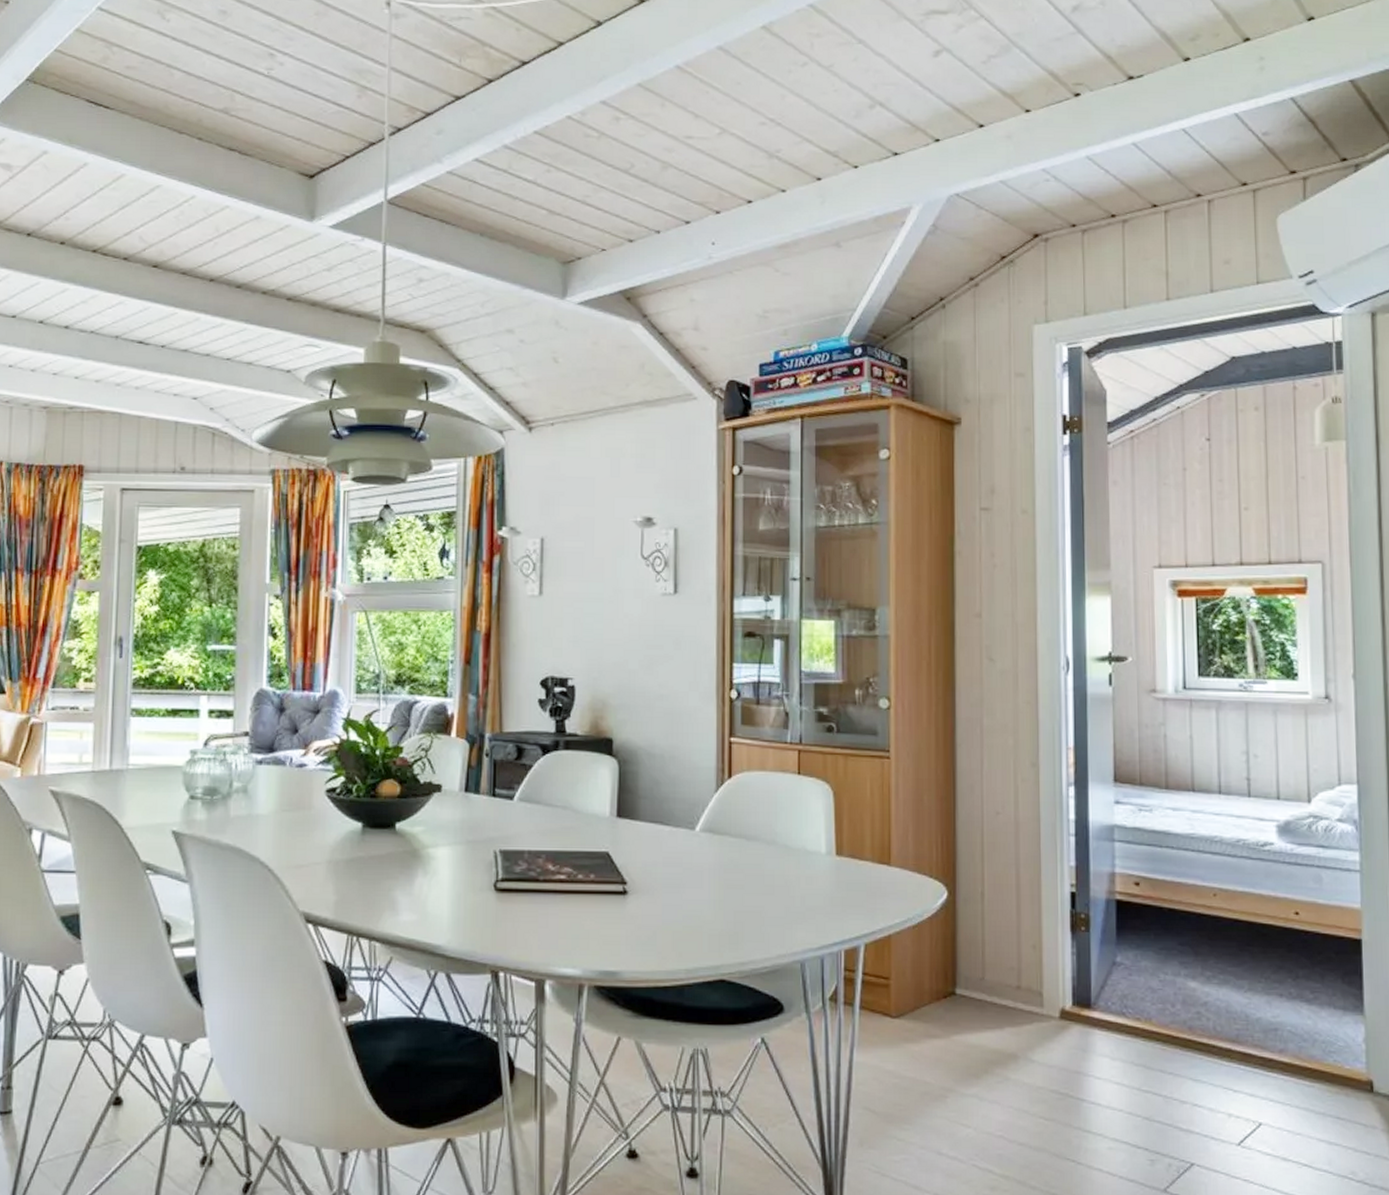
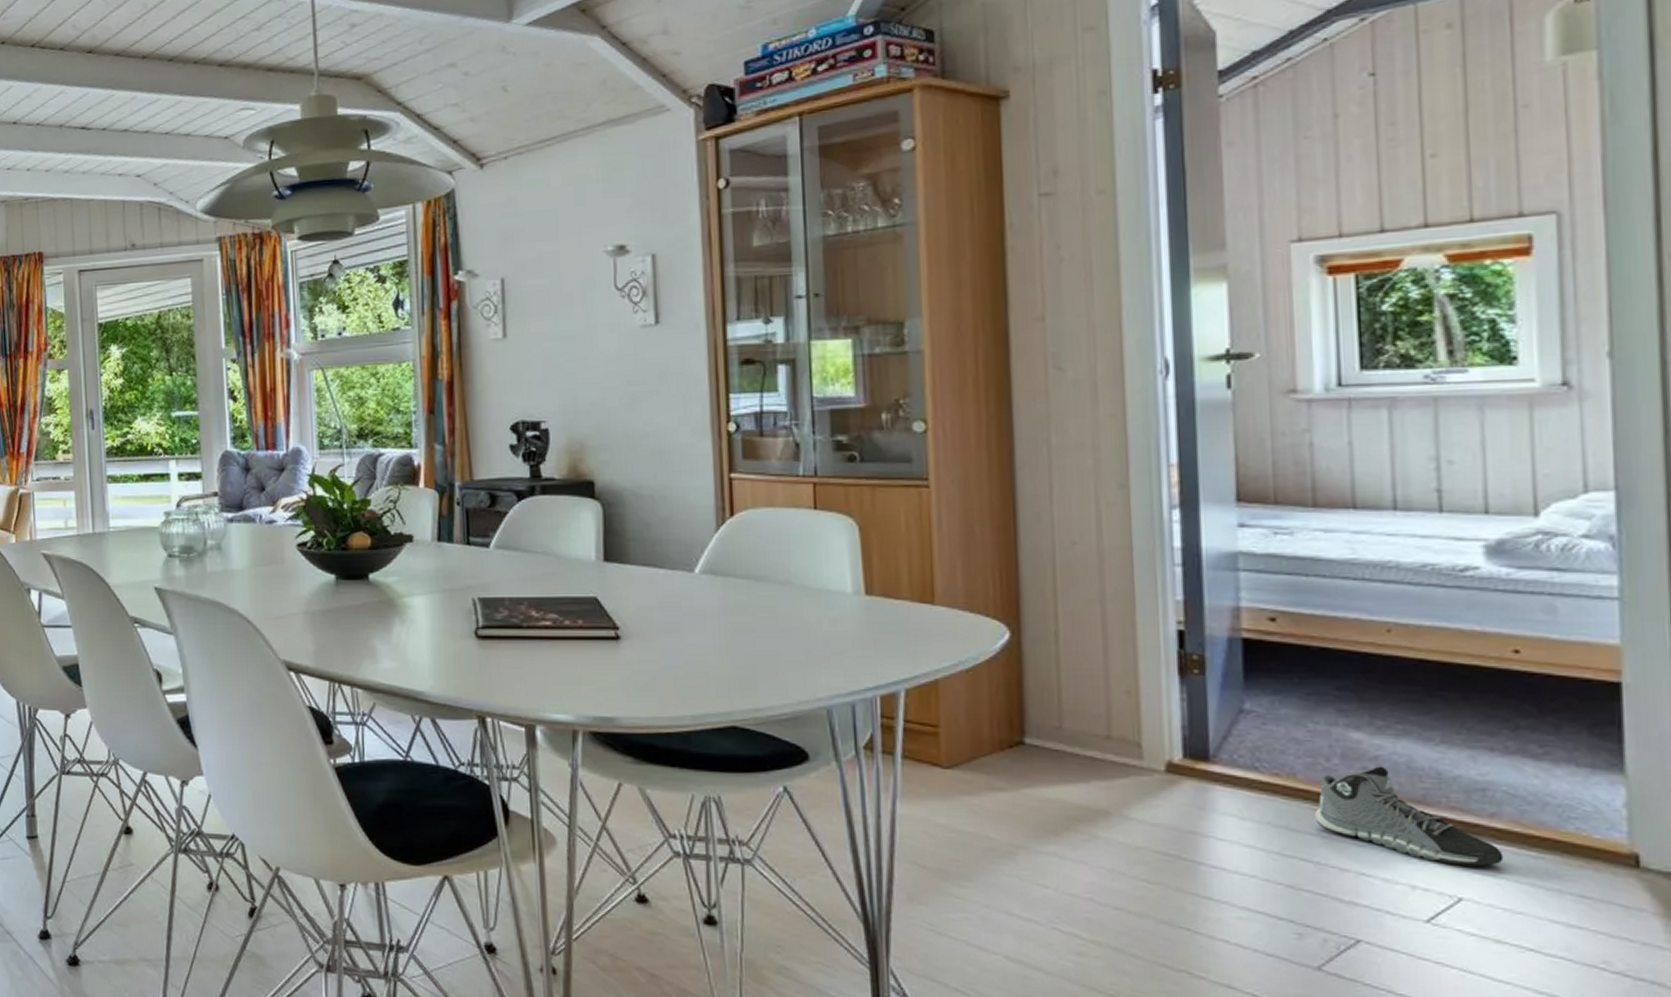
sneaker: none [1164,1010,1288,1095] -> present [1315,766,1504,867]

